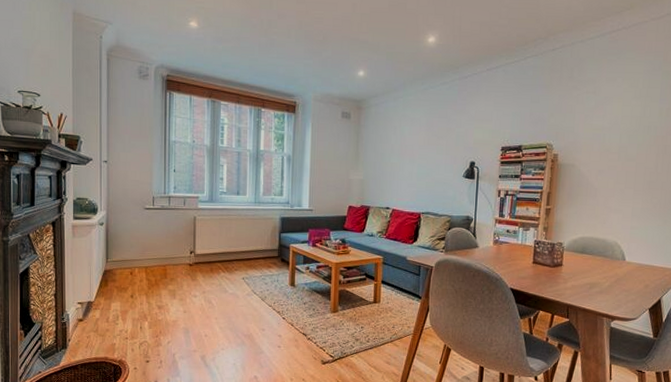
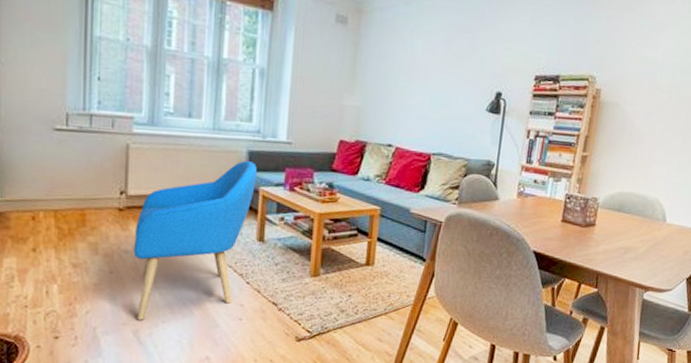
armchair: none [200,225,288,348] -> present [133,161,258,320]

